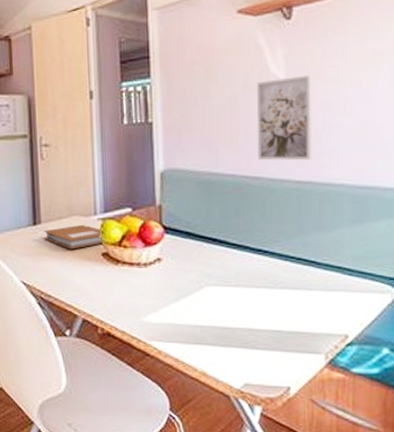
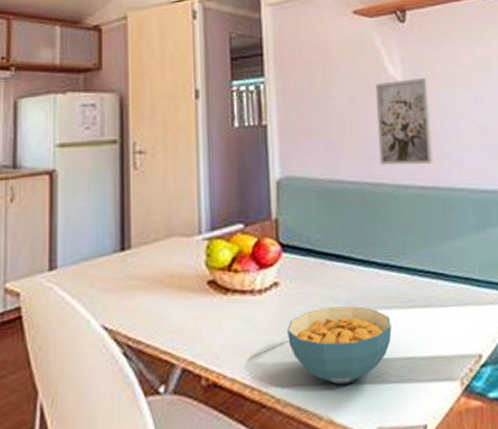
notebook: present [44,224,102,250] -> none [135,246,208,279]
cereal bowl: none [168,282,262,346] -> present [287,305,392,385]

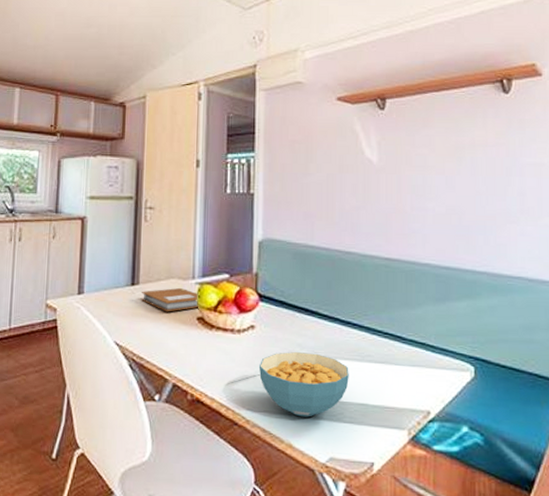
notebook: none [135,246,208,279] -> present [141,287,198,312]
wall art: present [375,77,433,165] -> none [350,160,401,239]

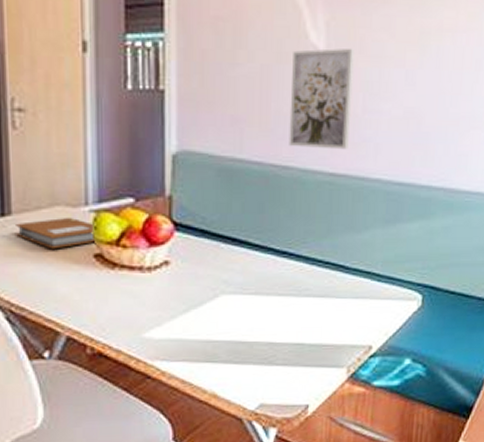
cereal bowl: present [259,352,349,417] -> none [176,290,284,363]
wall art: none [350,160,401,239] -> present [289,48,354,150]

